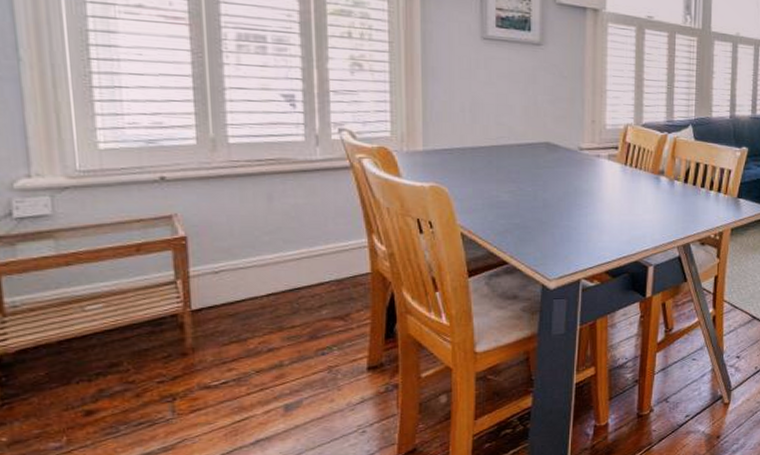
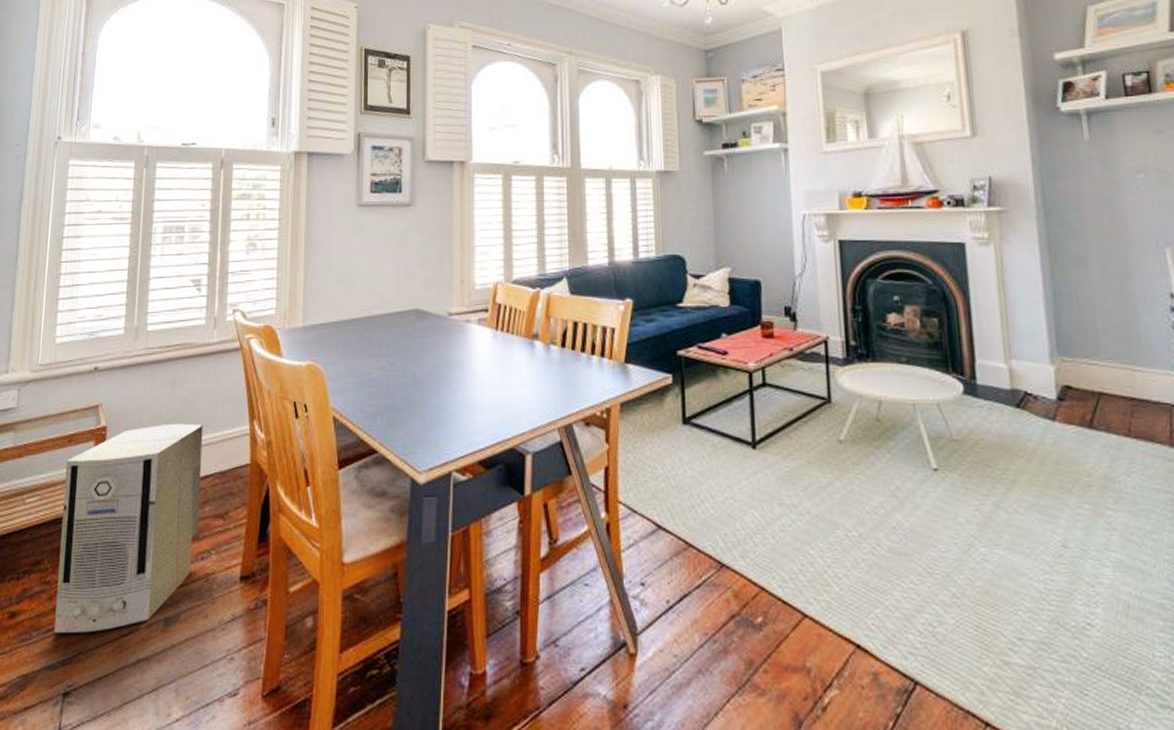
air purifier: none [136,235,316,426] -> present [54,423,203,634]

